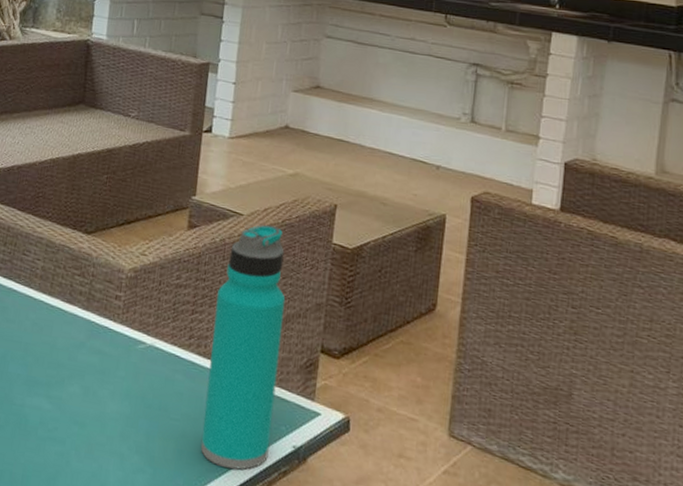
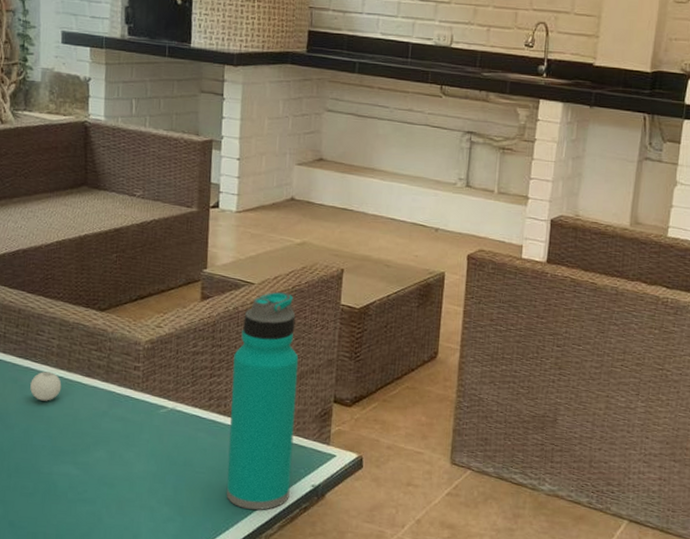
ping-pong ball: none [11,294,43,326] -> present [30,371,62,401]

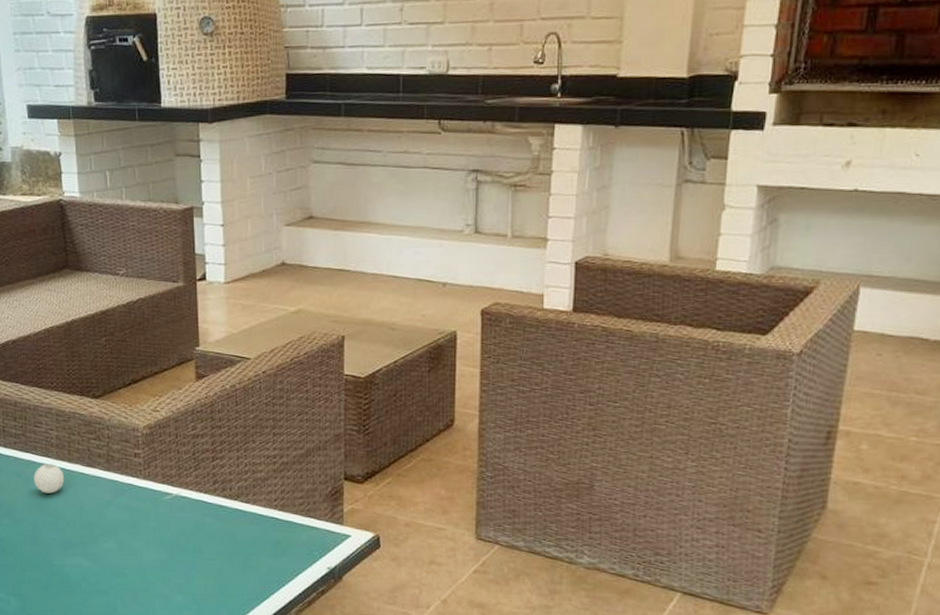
water bottle: present [226,291,299,510] -> none [235,365,305,596]

